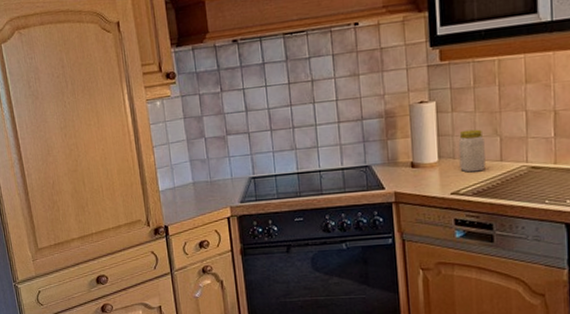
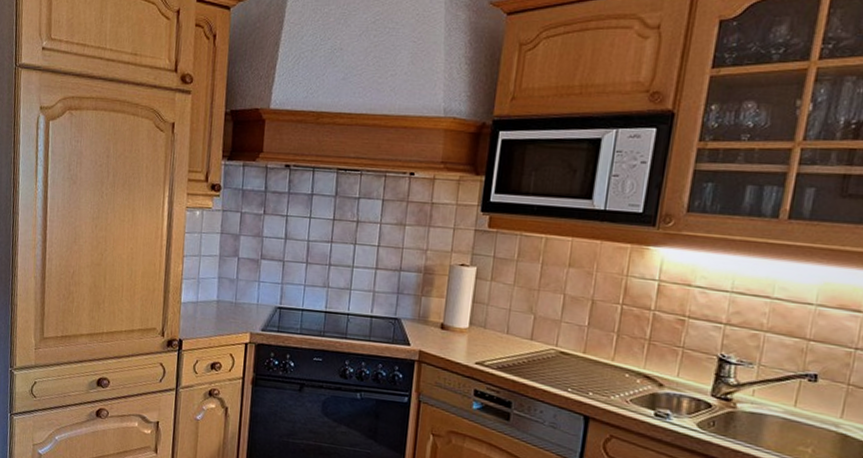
jar: present [458,129,486,173] -> none [489,301,518,347]

